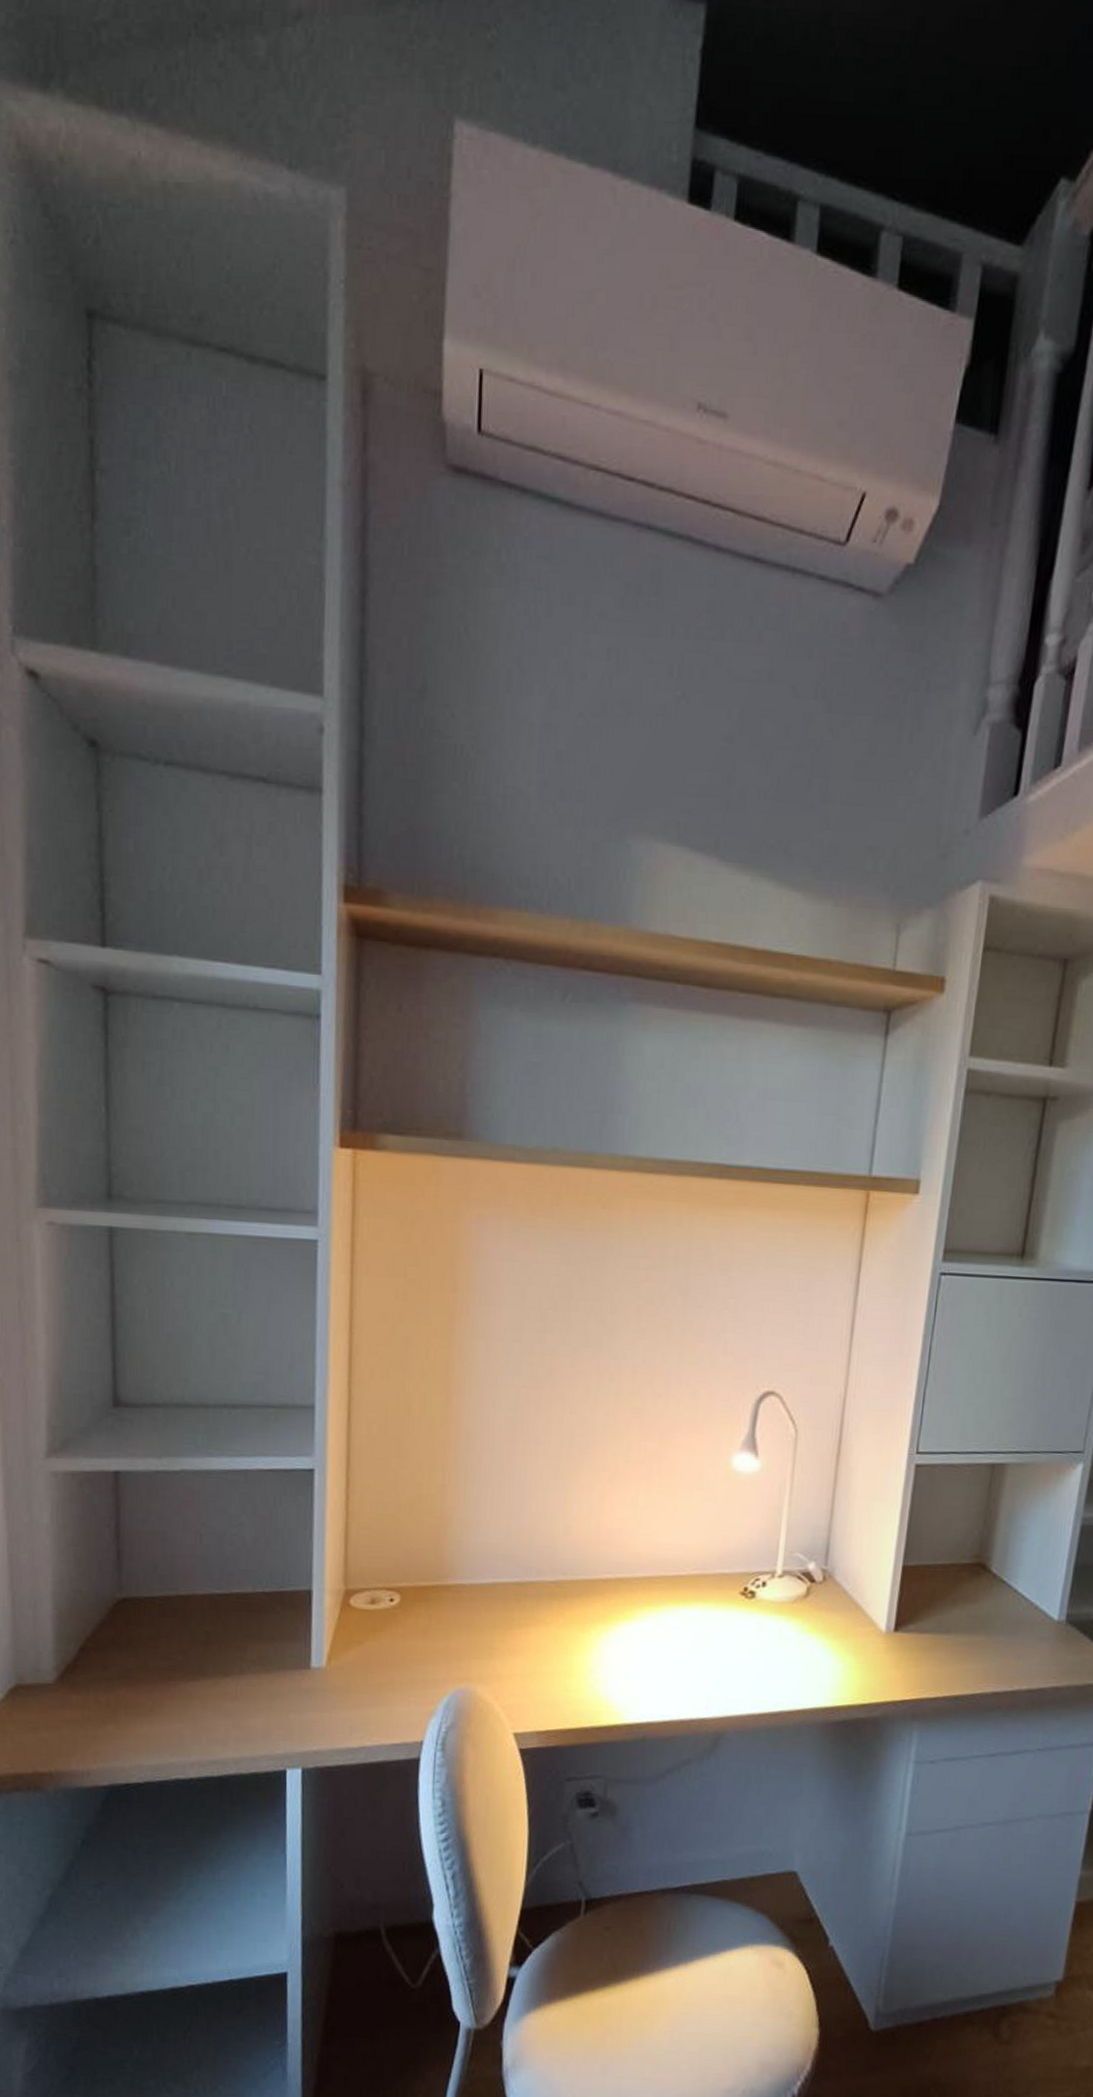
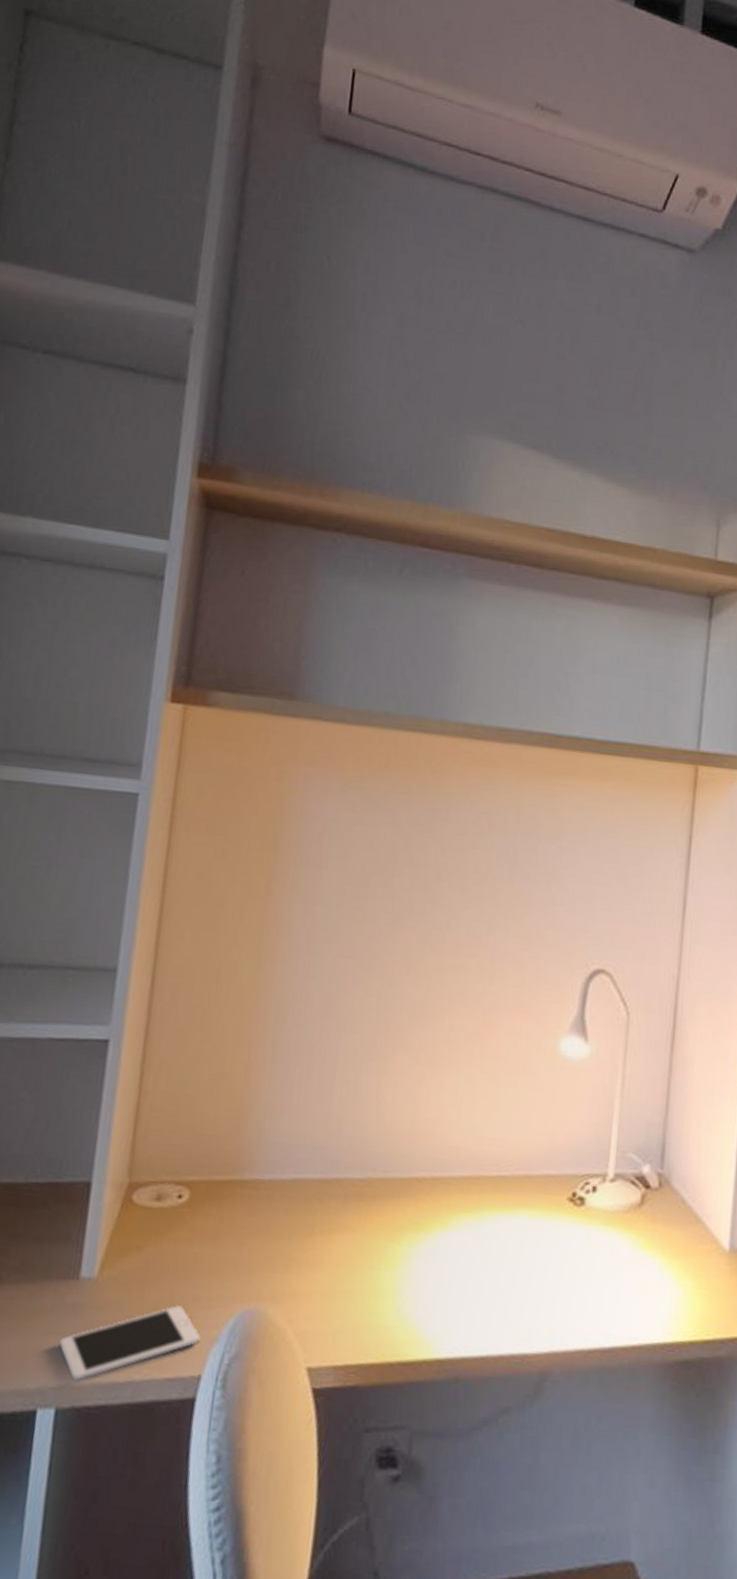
cell phone: none [299,1687,420,1747] -> present [59,1305,201,1381]

